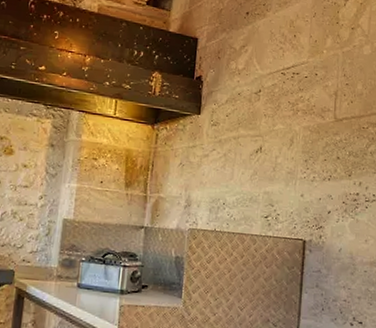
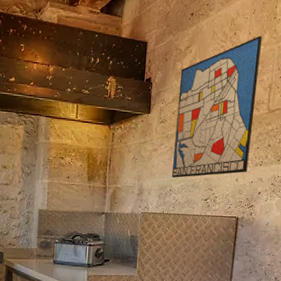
wall art: none [226,39,324,190] -> present [172,35,262,178]

